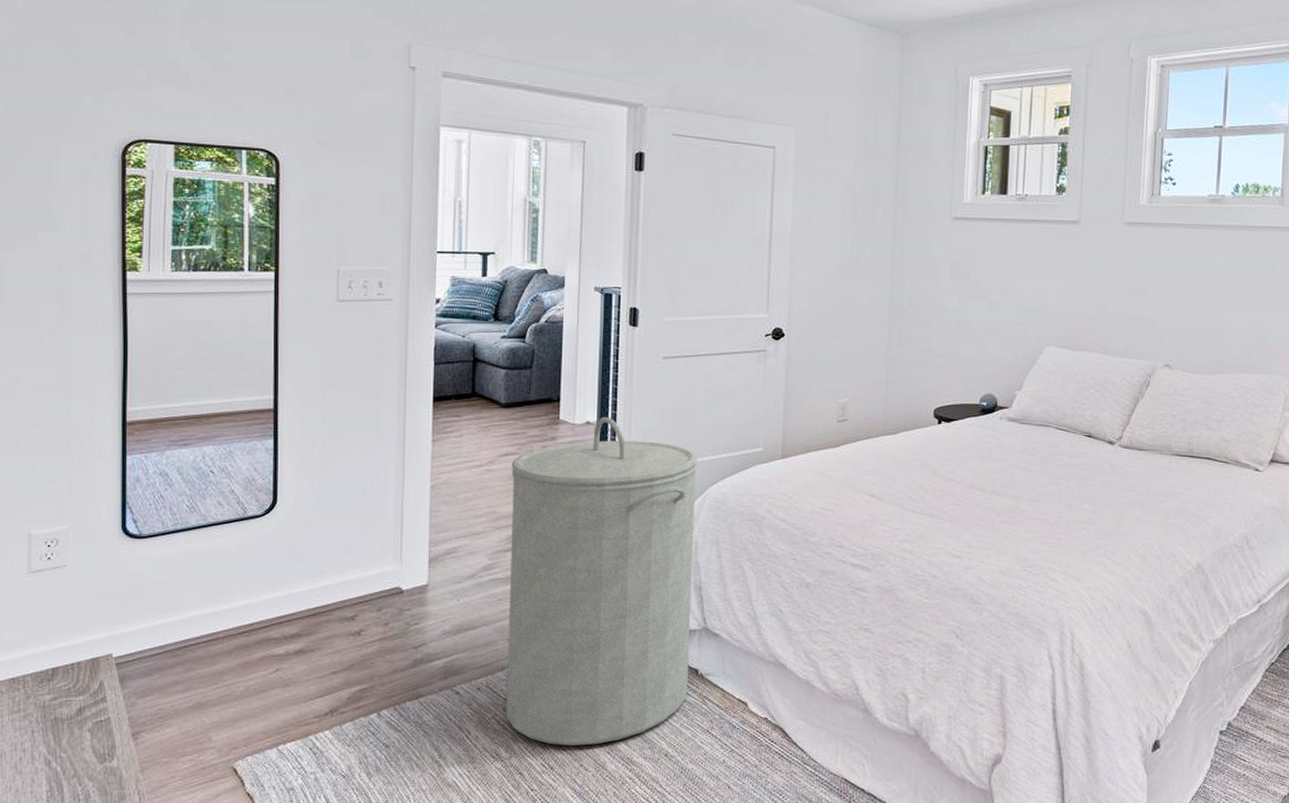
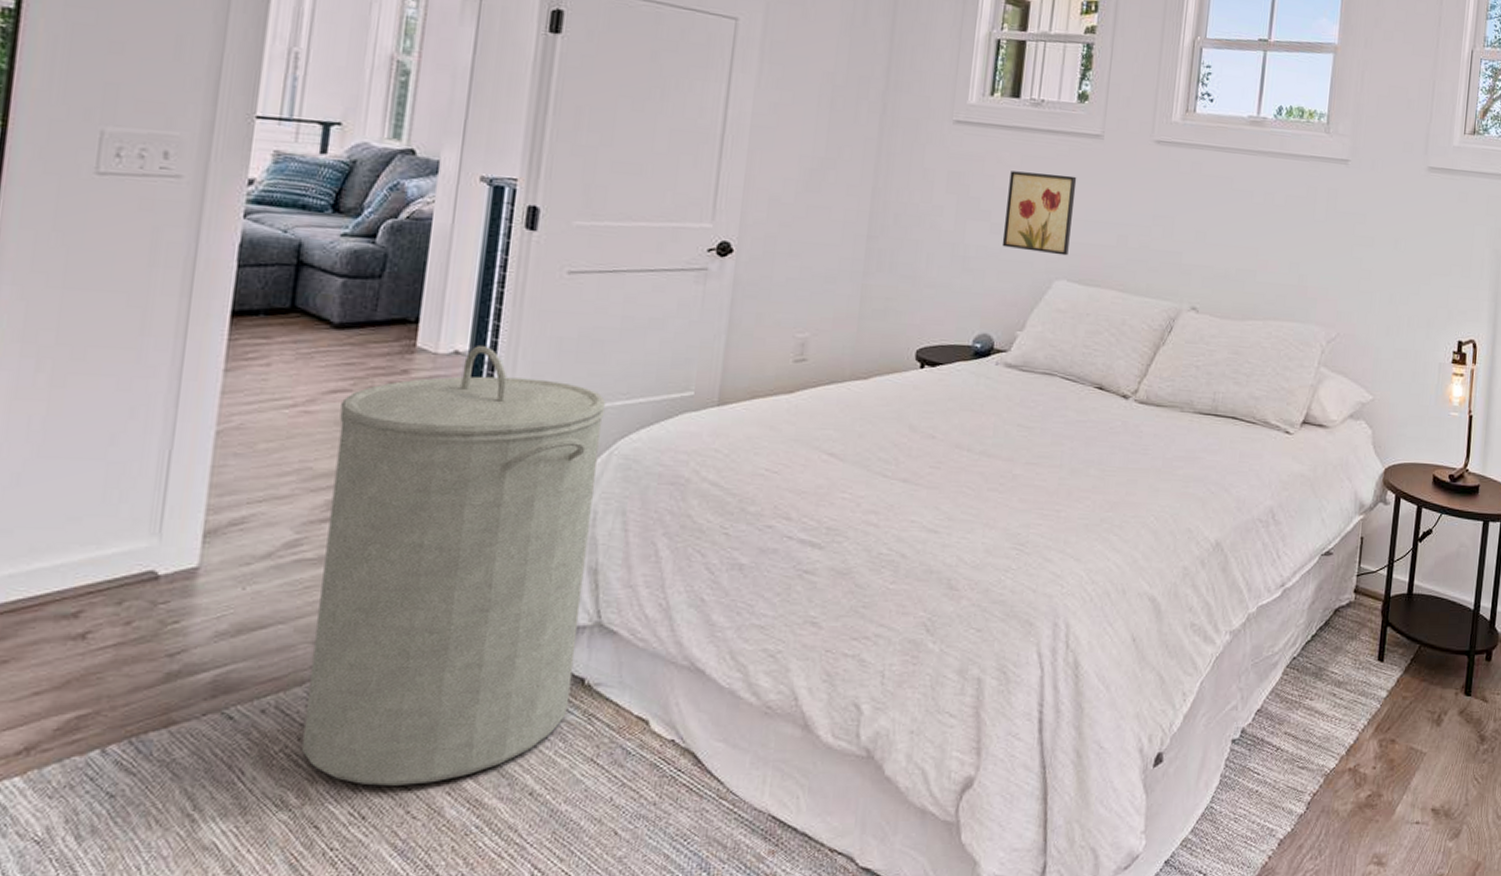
wall art: none [999,256,1060,326] -> present [1002,171,1077,256]

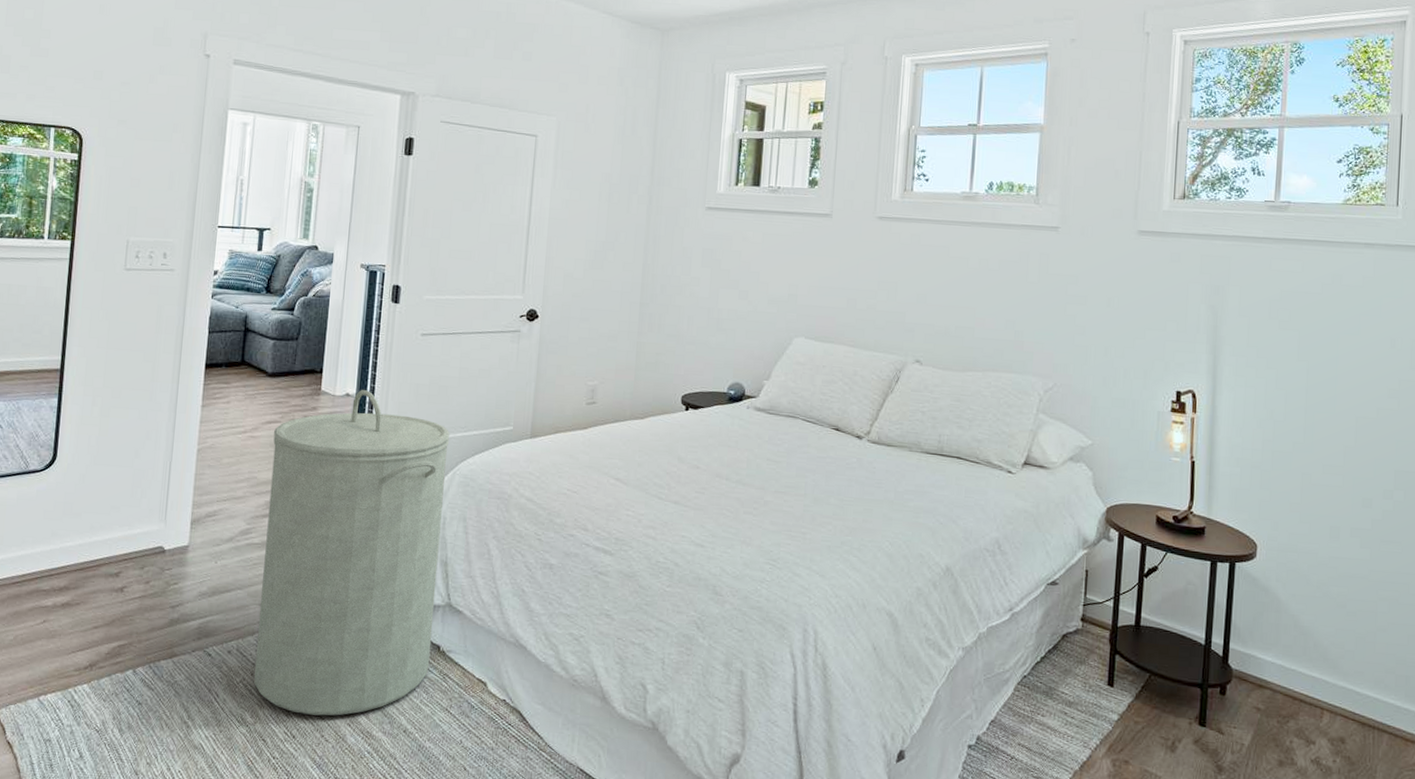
wall art: present [1002,171,1077,256] -> none [749,247,811,317]

